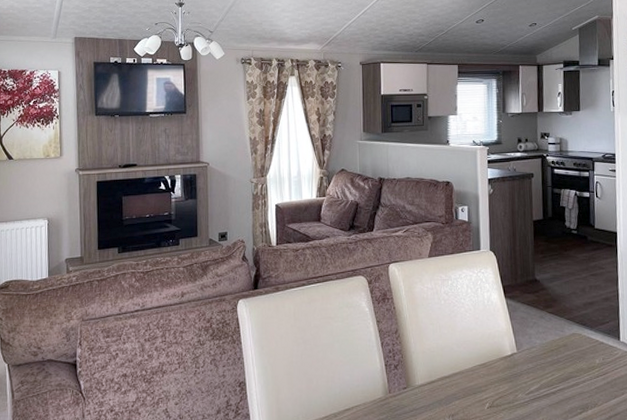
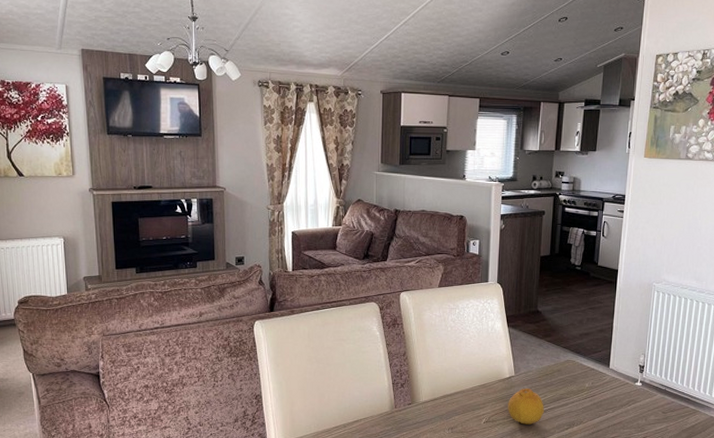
fruit: none [512,367,554,409] -> present [508,389,545,424]

